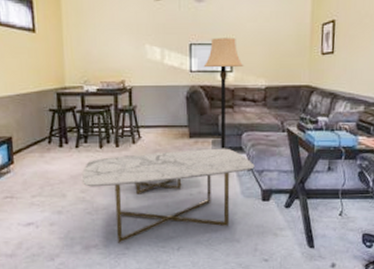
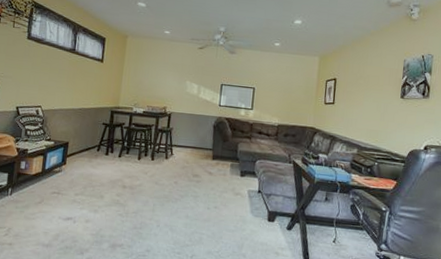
coffee table: present [81,148,255,243] -> none [119,168,264,245]
lamp: present [203,37,244,149] -> none [230,81,263,172]

